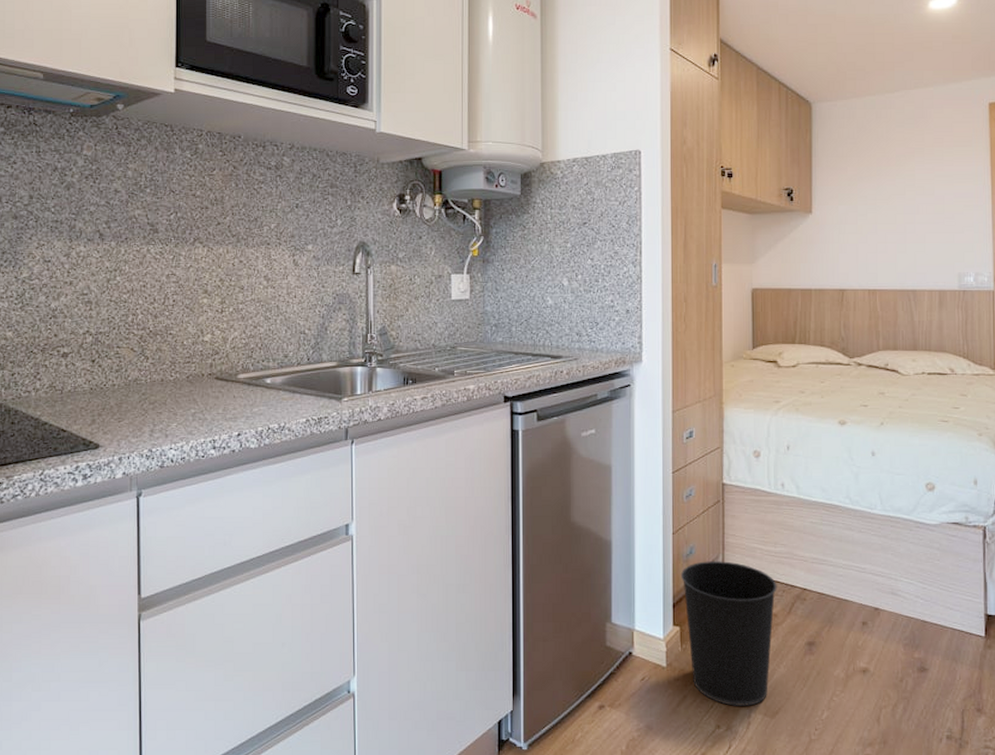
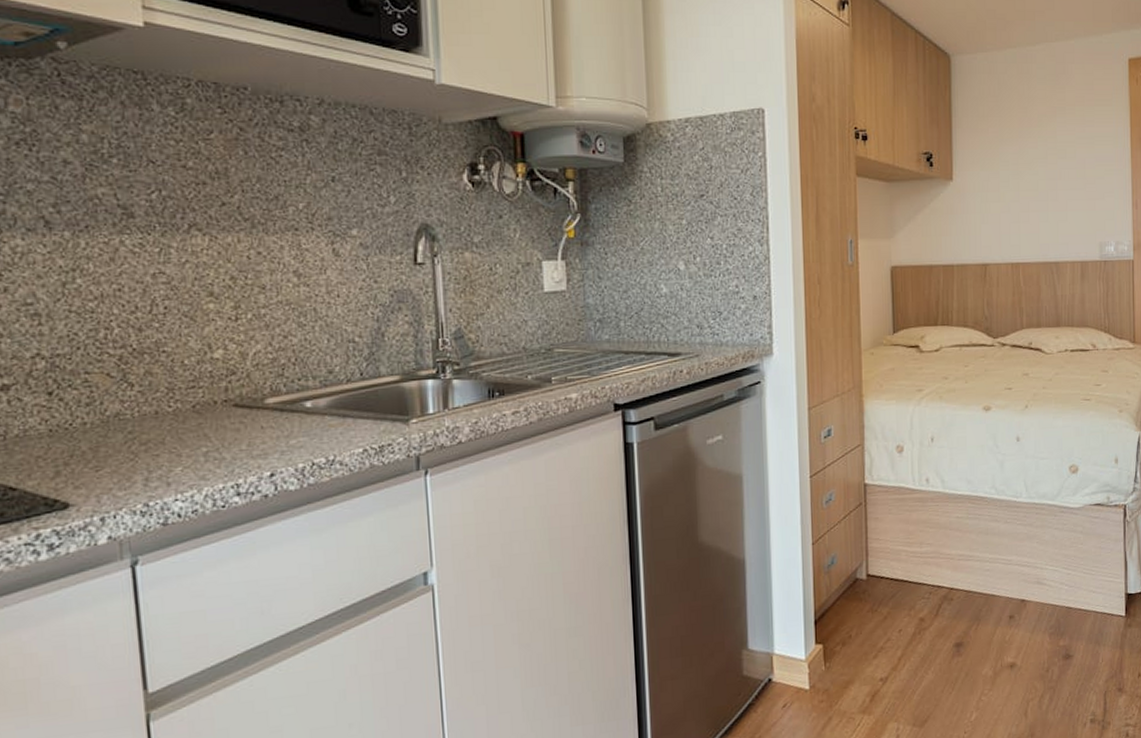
wastebasket: present [681,561,777,706] -> none [823,568,924,721]

